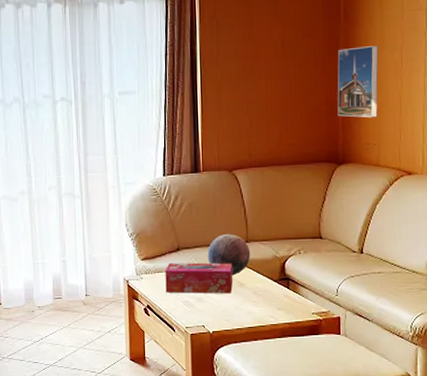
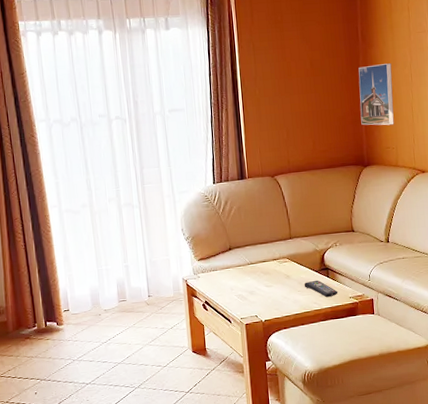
tissue box: present [165,262,233,294] -> none [219,258,280,289]
decorative orb: present [207,233,251,276] -> none [256,232,294,269]
remote control: none [259,290,299,311] -> present [304,280,338,297]

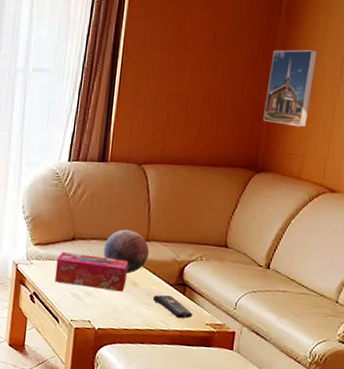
tissue box: none [219,258,280,289] -> present [55,252,128,292]
decorative orb: none [256,232,294,269] -> present [103,229,150,274]

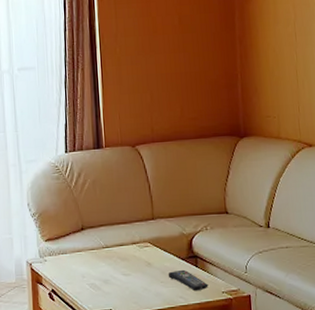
tissue box: present [55,252,128,292] -> none [69,241,140,276]
decorative orb: present [103,229,150,274] -> none [112,210,157,255]
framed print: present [263,49,318,128] -> none [234,20,276,91]

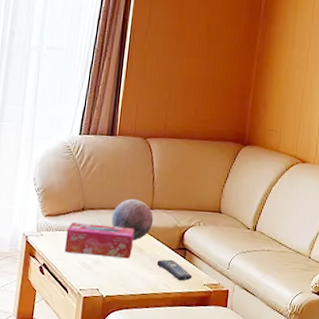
tissue box: none [69,241,140,276] -> present [64,222,134,259]
decorative orb: none [112,210,157,255] -> present [111,198,154,241]

